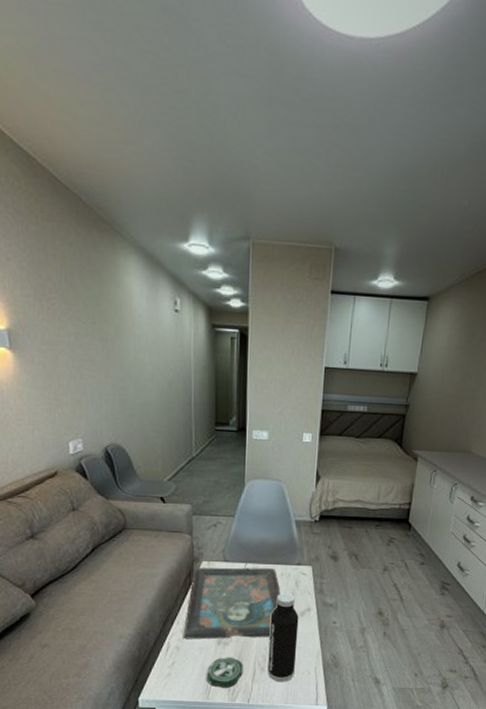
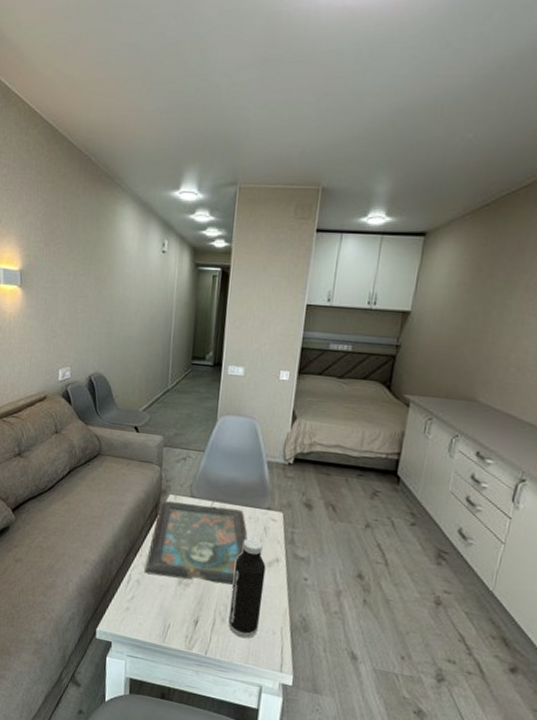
coaster: present [207,657,243,688] -> none [165,599,203,634]

